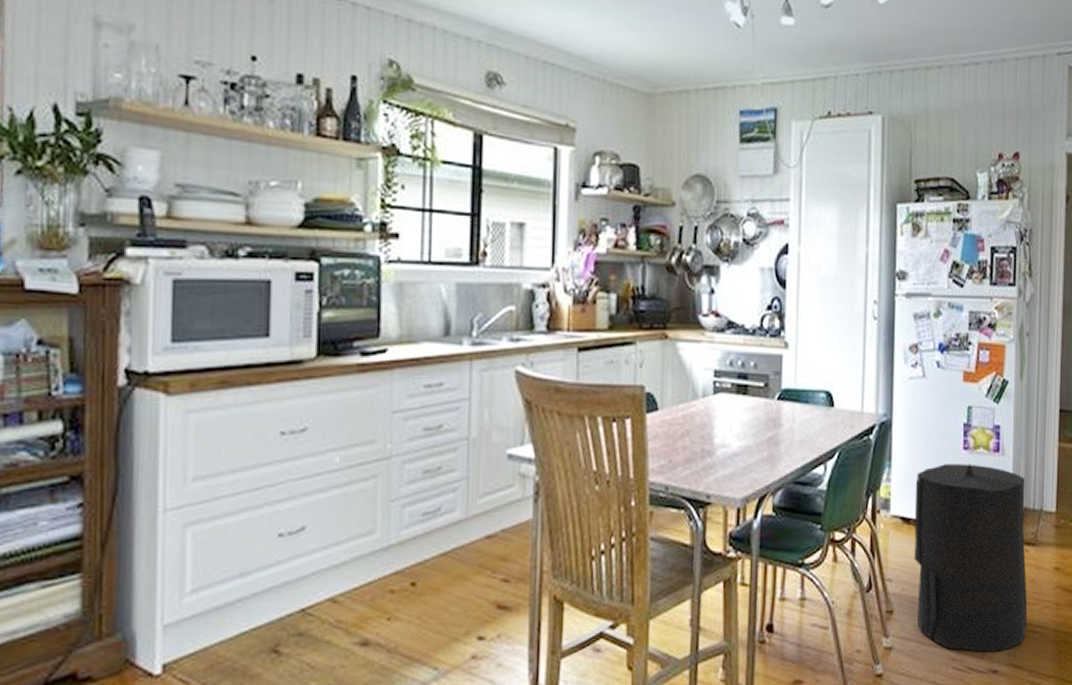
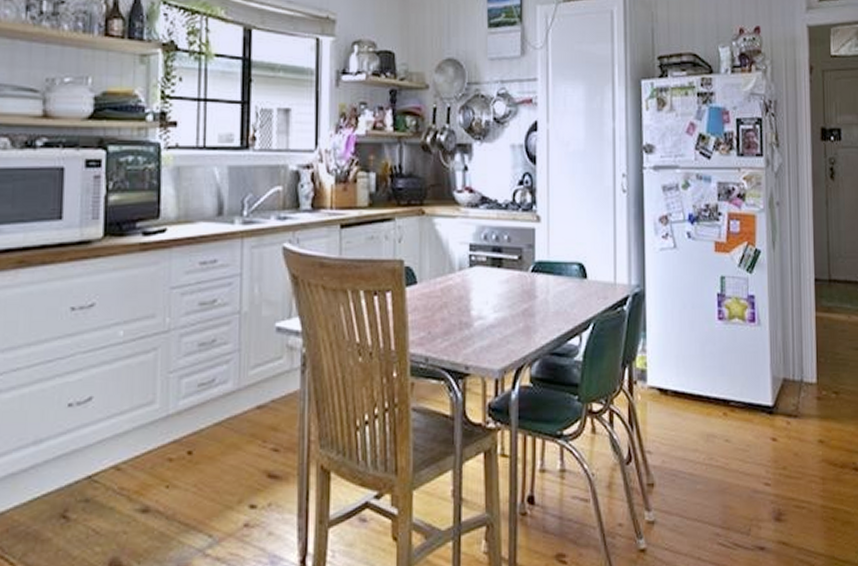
trash can: present [914,462,1028,652] -> none [671,333,793,528]

